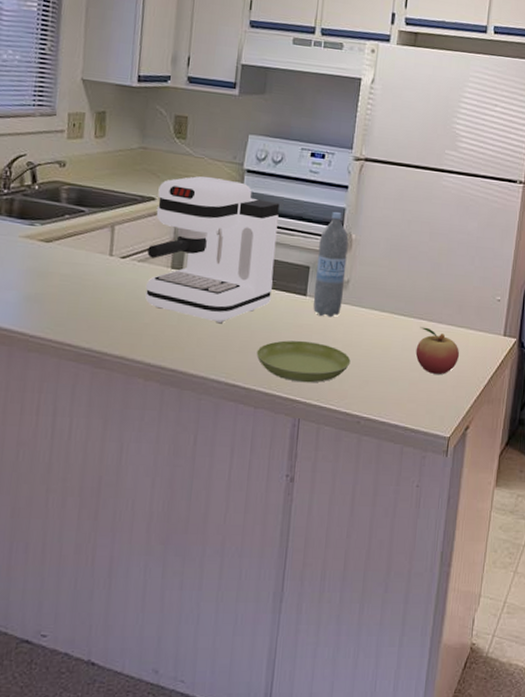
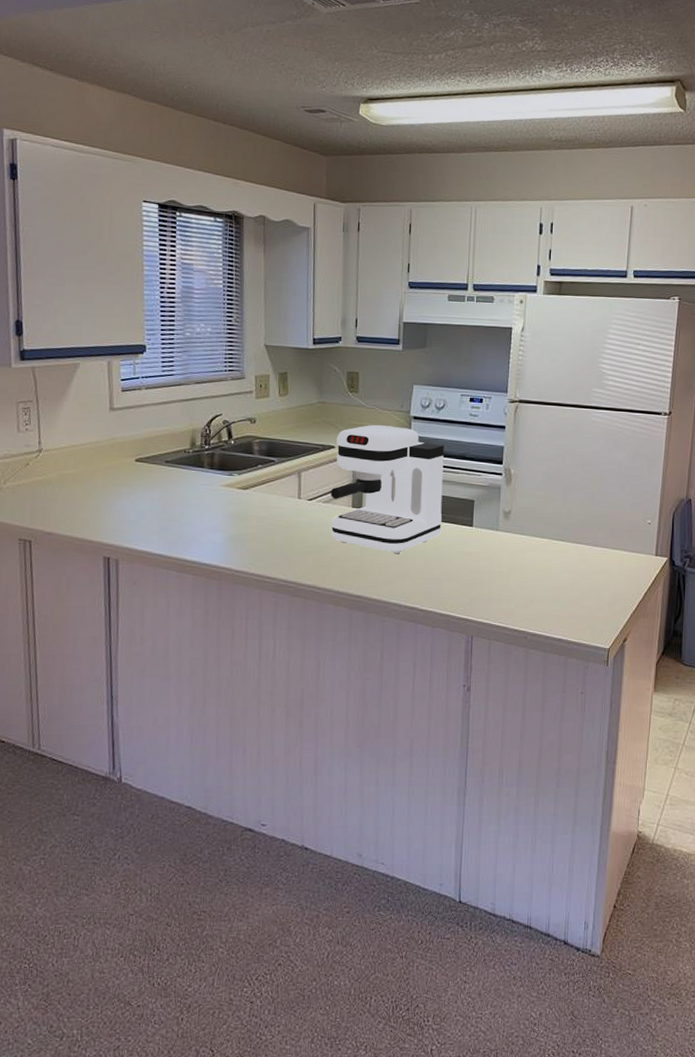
saucer: present [256,340,351,383] -> none [431,566,516,604]
water bottle: present [313,211,349,318] -> none [479,449,508,545]
fruit: present [415,327,460,374] -> none [574,550,615,592]

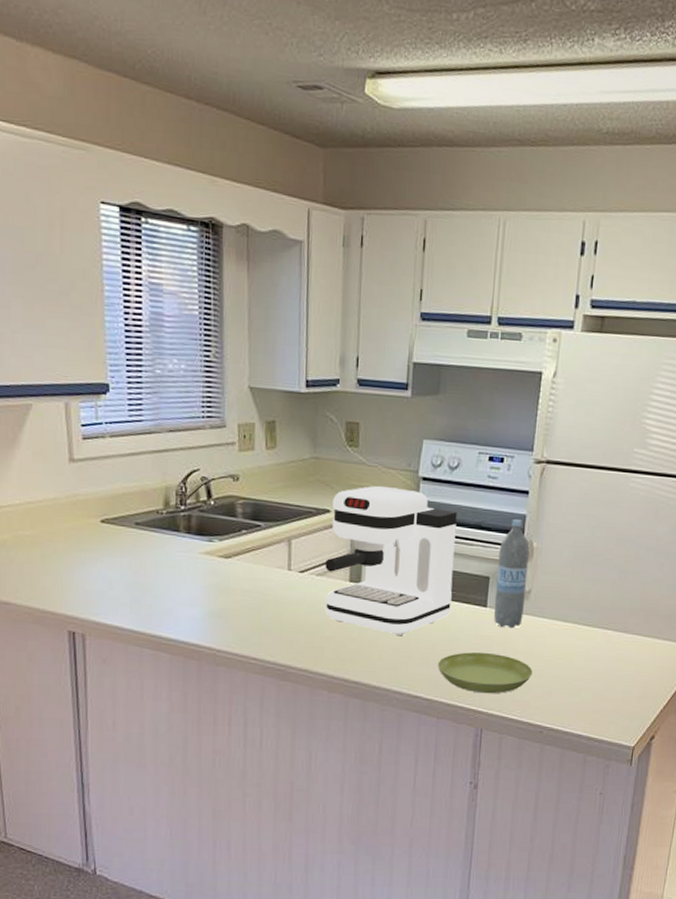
saucer: none [431,566,516,604] -> present [437,652,533,694]
water bottle: none [479,449,508,545] -> present [493,518,530,629]

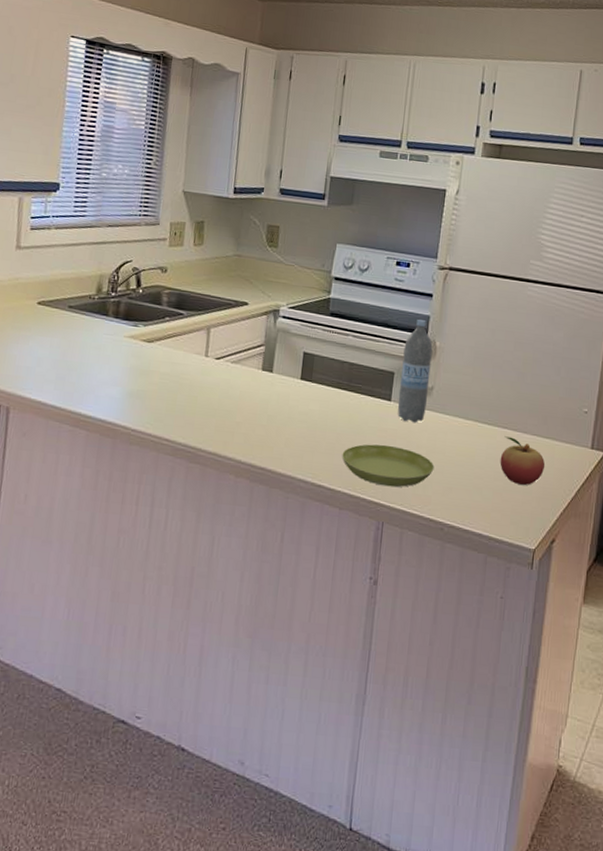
coffee maker: present [325,486,457,635] -> none [237,283,366,424]
fruit: none [600,637,646,685] -> present [500,436,546,485]

